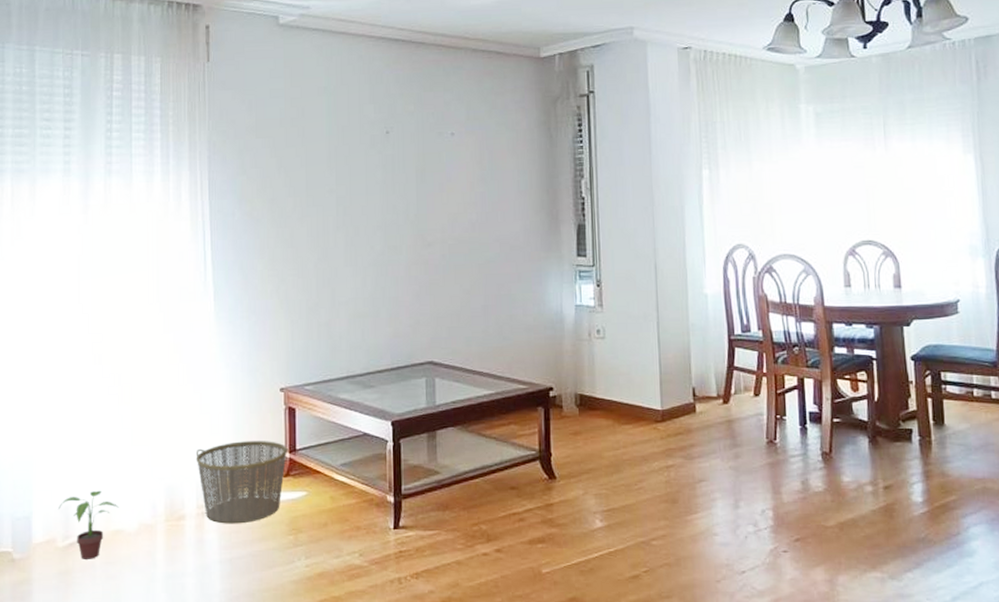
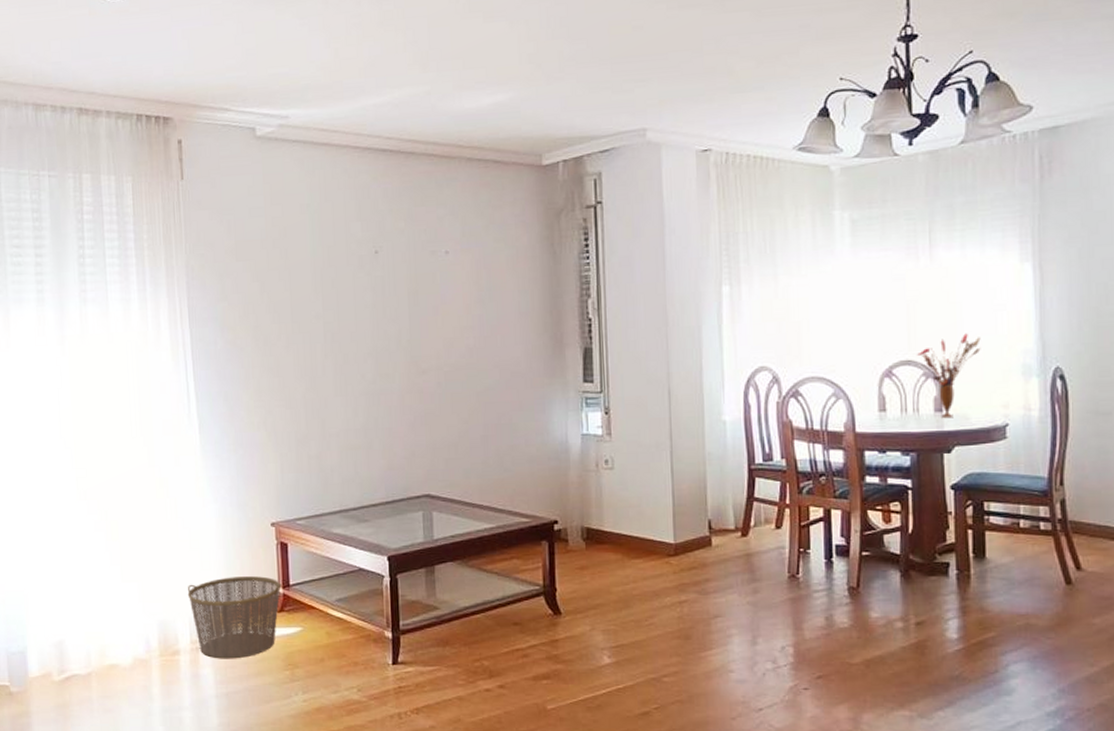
potted plant: present [58,490,119,559] -> none [52,625,112,693]
bouquet: none [877,216,933,293] -> present [917,333,981,417]

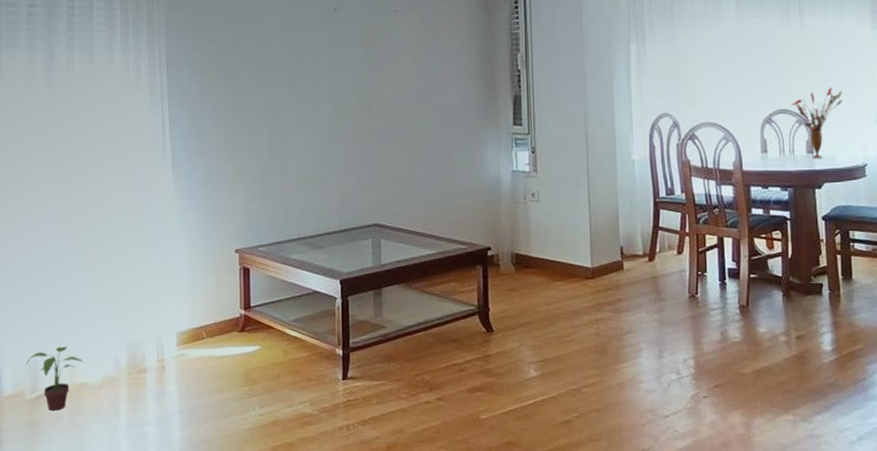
potted plant: none [52,625,112,693] -> present [26,346,84,411]
basket: present [187,576,282,659] -> none [156,299,243,377]

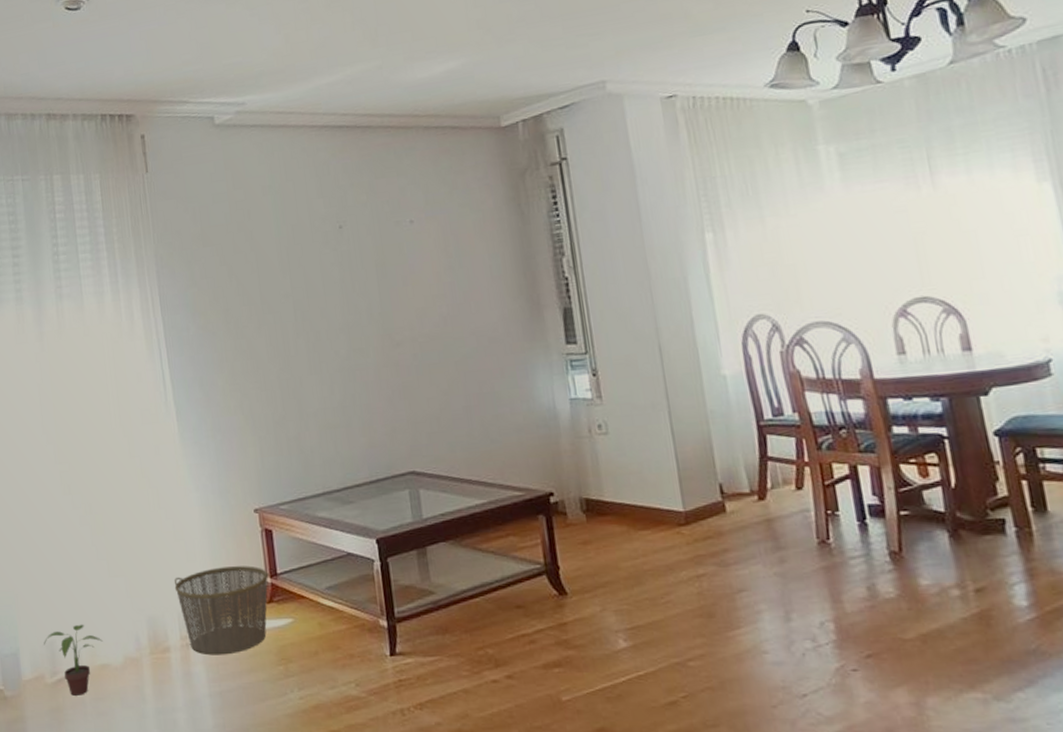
basket: none [156,299,243,377] -> present [174,565,269,655]
bouquet: present [792,87,843,158] -> none [933,263,1007,357]

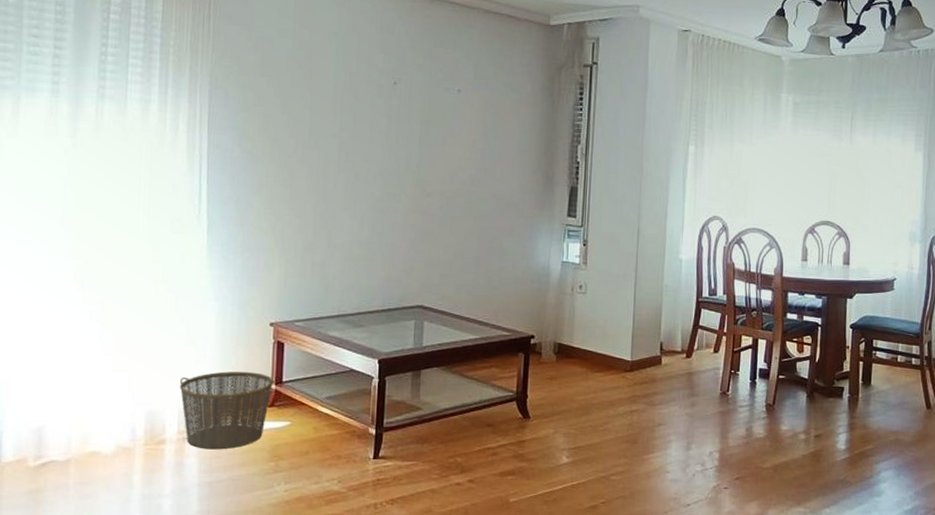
potted plant: present [44,624,103,696] -> none [31,413,96,479]

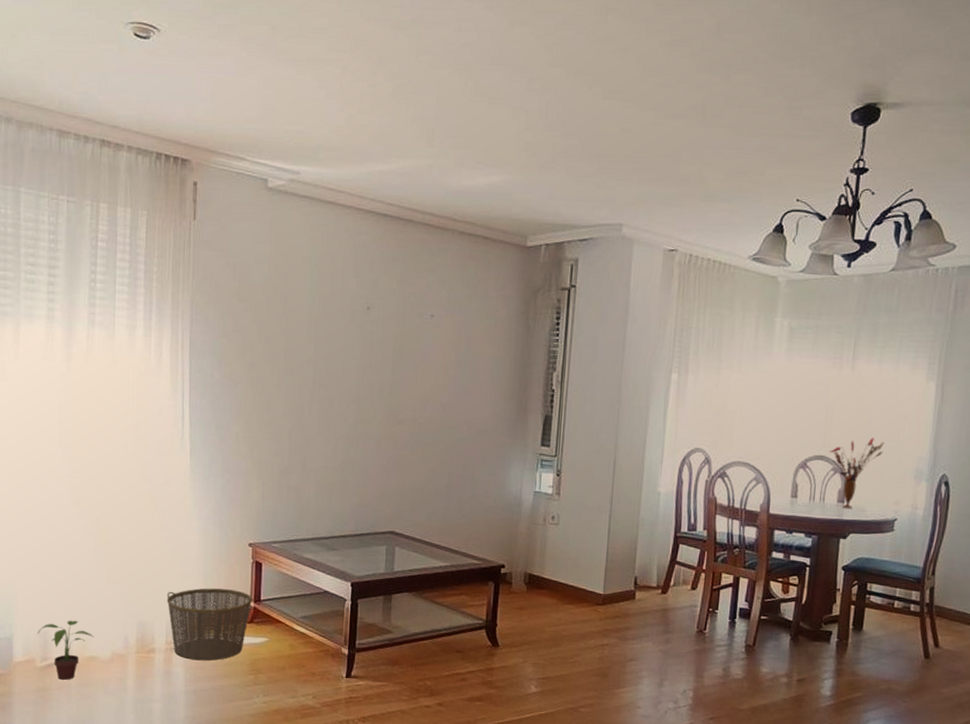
potted plant: none [31,413,96,479] -> present [38,620,94,680]
bouquet: none [834,203,882,270] -> present [830,437,885,508]

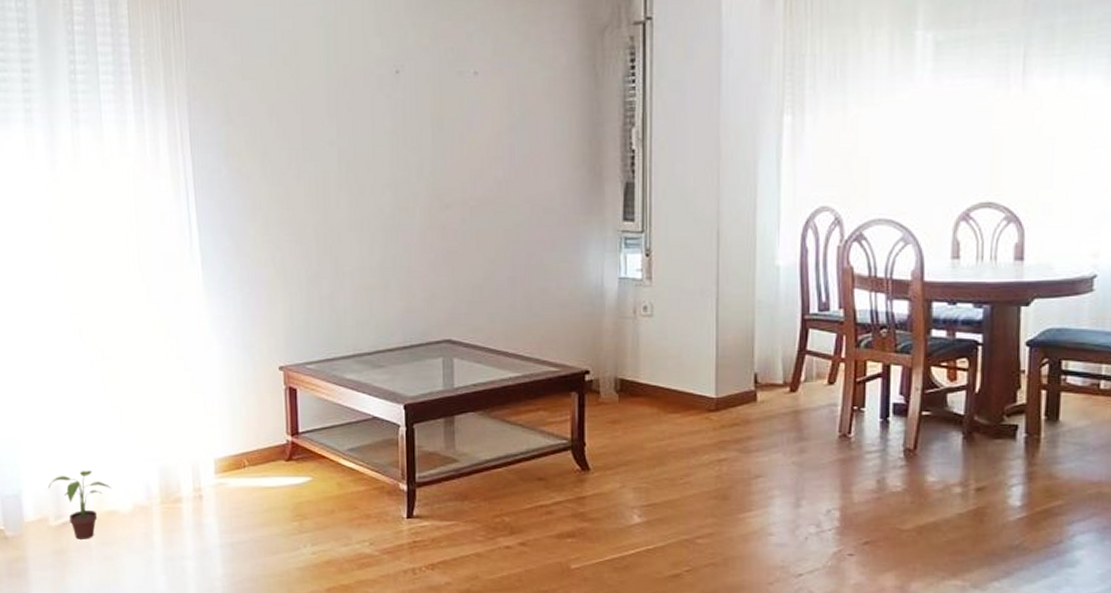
basket: present [166,588,253,661] -> none [189,423,290,508]
bouquet: present [830,437,885,508] -> none [1000,173,1073,267]

